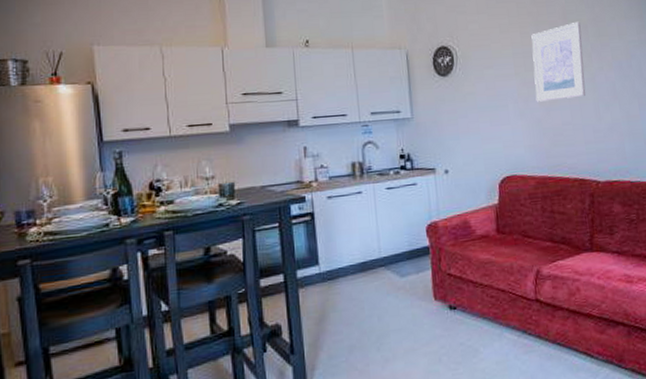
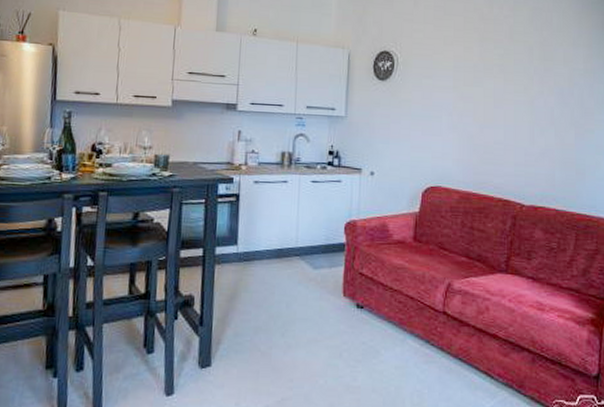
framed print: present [531,21,586,102] -> none [471,43,527,119]

